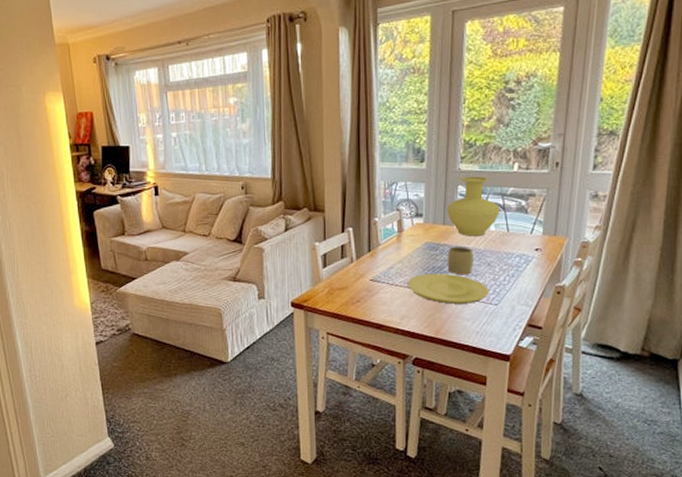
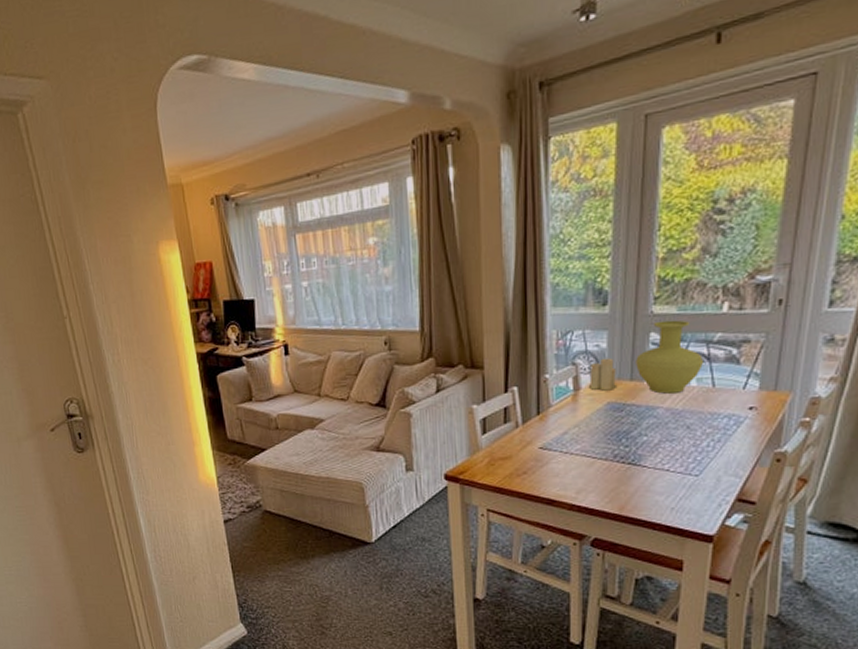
plate: present [408,273,489,304] -> none [586,439,687,475]
candle: none [409,205,433,233] -> present [588,358,618,391]
mug: present [447,246,474,275] -> none [635,405,669,441]

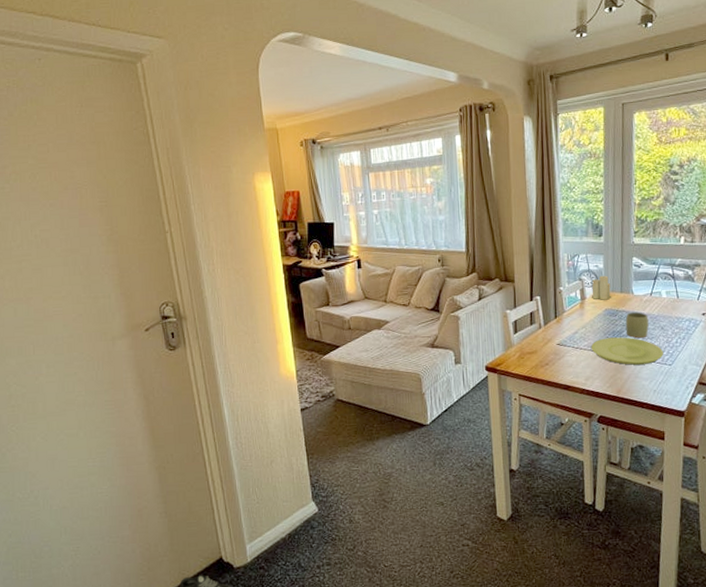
plate: none [586,439,687,475] -> present [591,337,663,365]
mug: none [635,405,669,441] -> present [625,311,649,339]
vase: present [636,320,705,394] -> none [624,248,671,303]

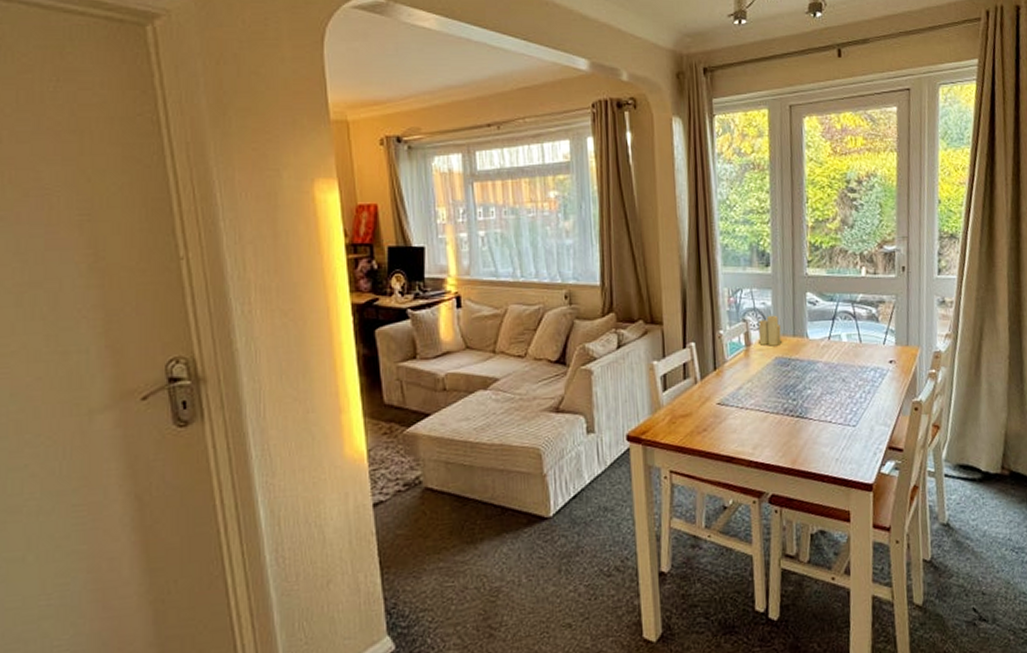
plate: present [591,337,663,365] -> none [759,392,846,428]
mug: present [625,311,649,339] -> none [799,360,828,394]

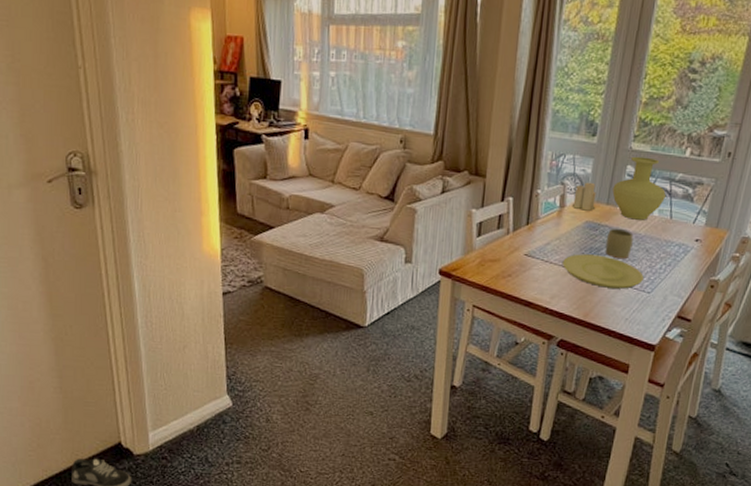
plate: none [759,392,846,428] -> present [563,254,644,289]
vase: none [796,281,852,349] -> present [612,156,667,220]
mug: none [799,360,828,394] -> present [605,228,634,259]

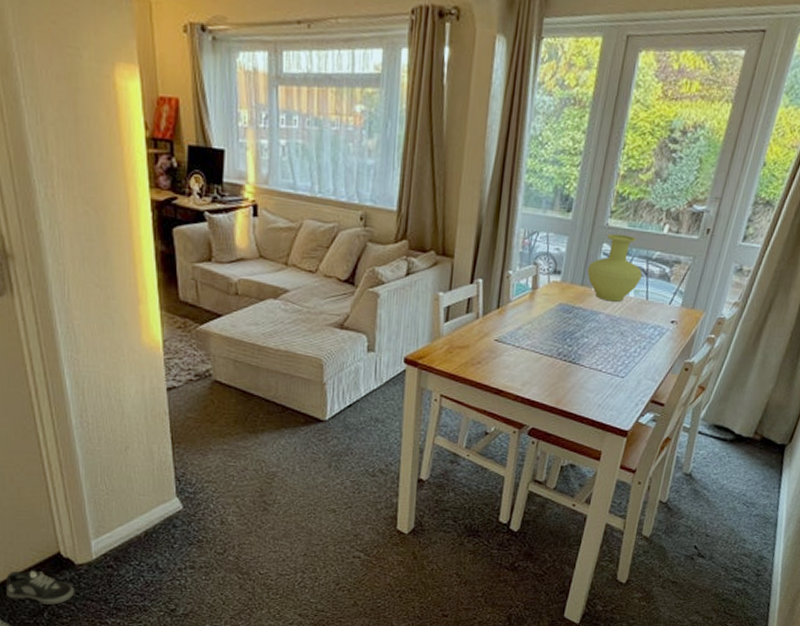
plate: present [563,254,644,289] -> none [534,338,618,374]
candle: present [571,182,596,211] -> none [544,261,570,293]
mug: present [605,228,634,259] -> none [578,310,608,343]

